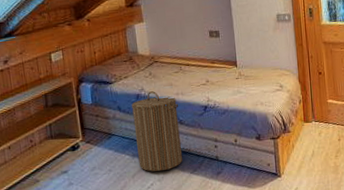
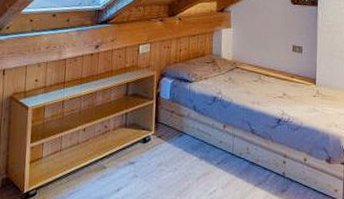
laundry hamper: present [132,91,183,172] -> none [205,96,253,179]

